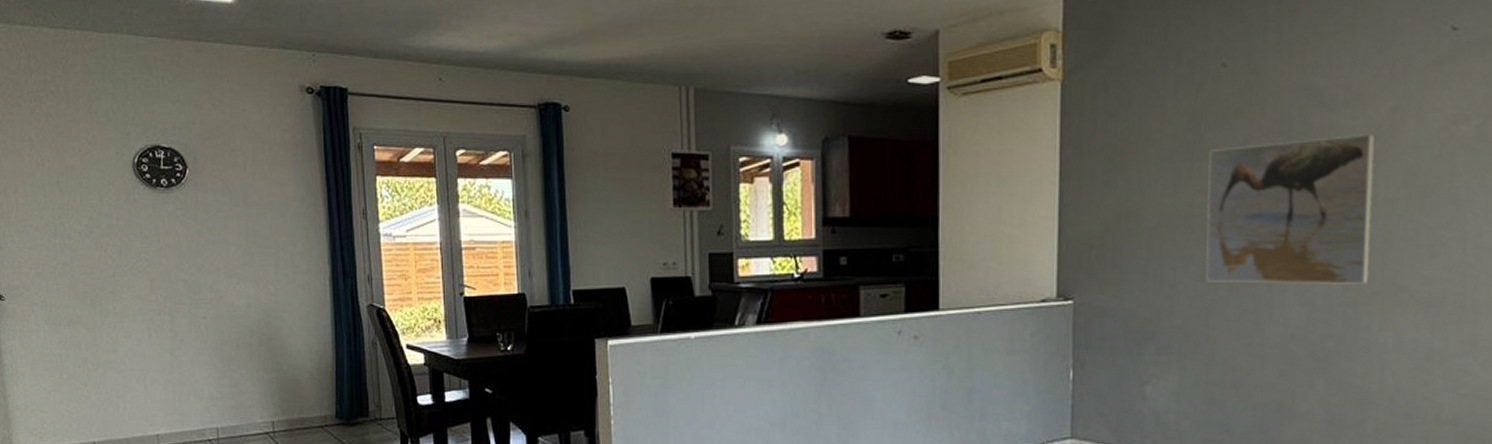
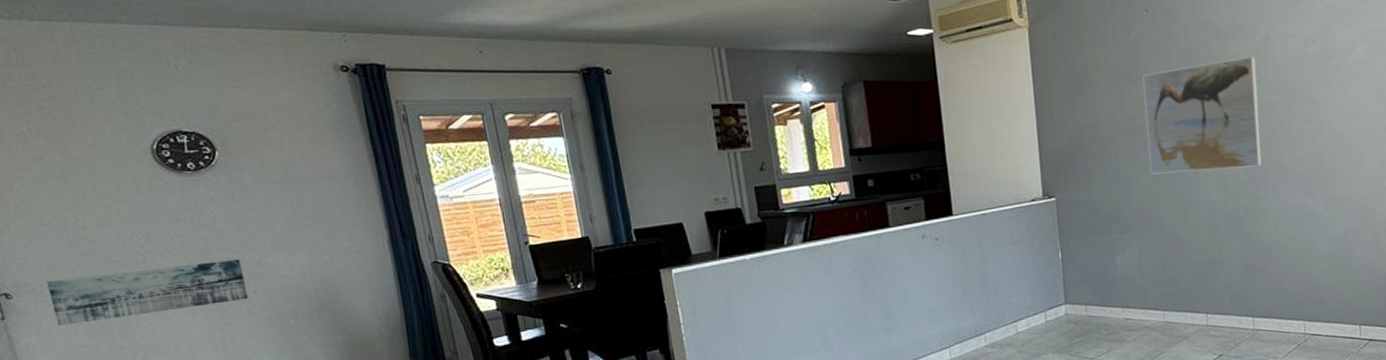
wall art: none [33,282,199,333] -> present [46,259,249,327]

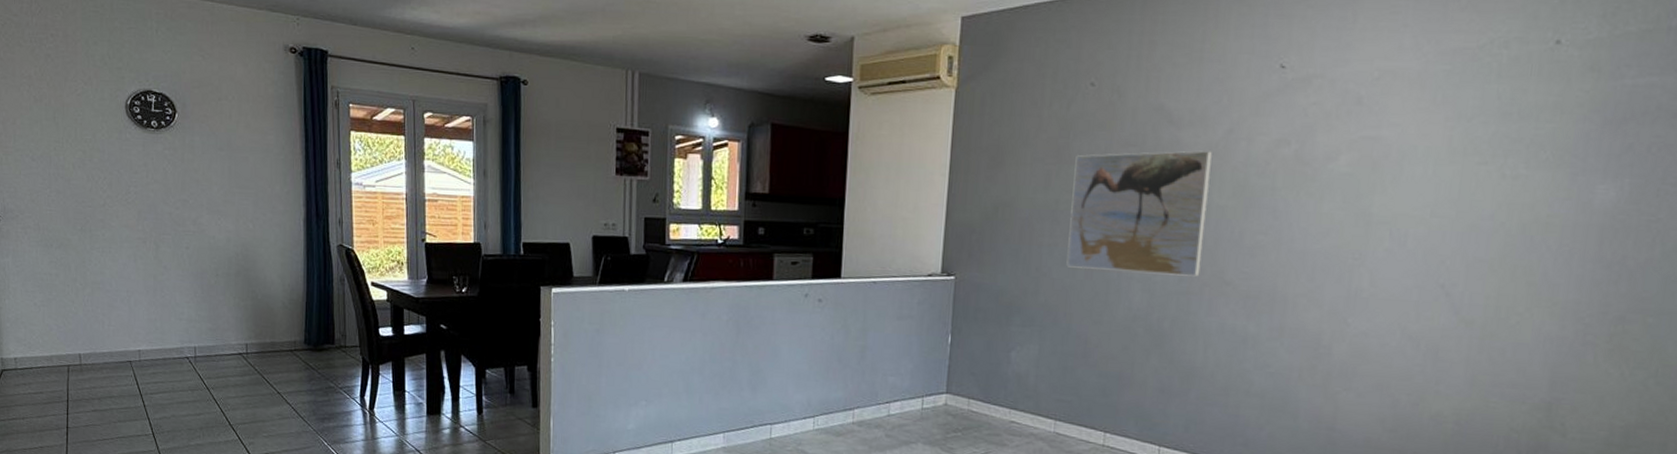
wall art: present [46,259,249,327] -> none [27,210,181,254]

